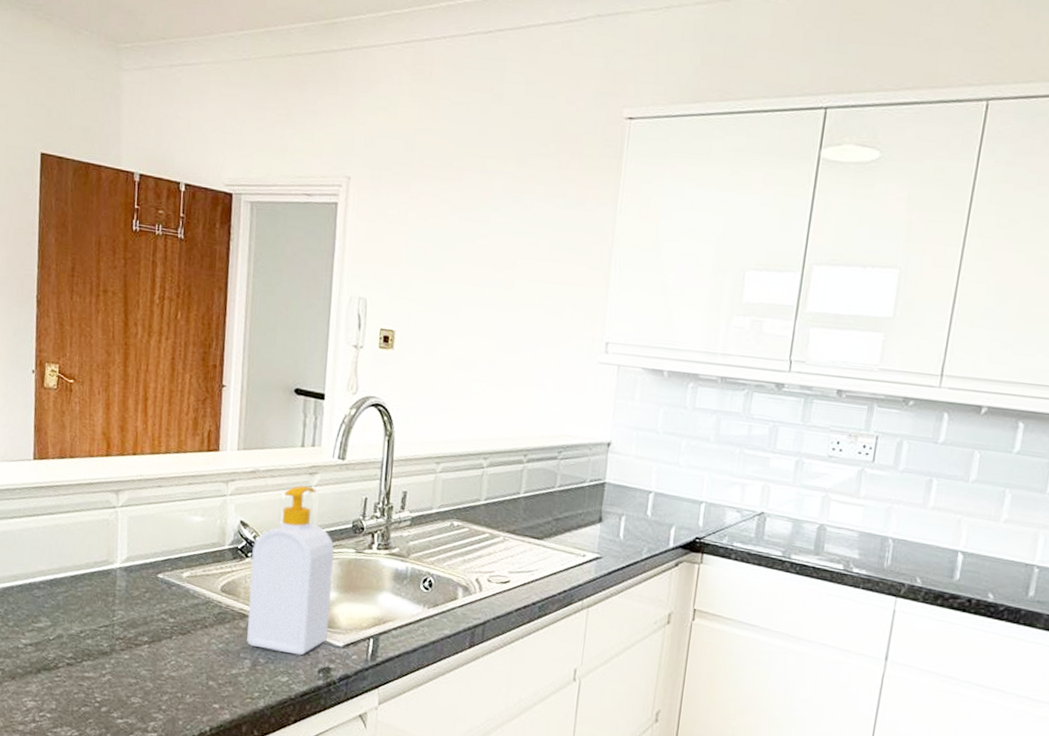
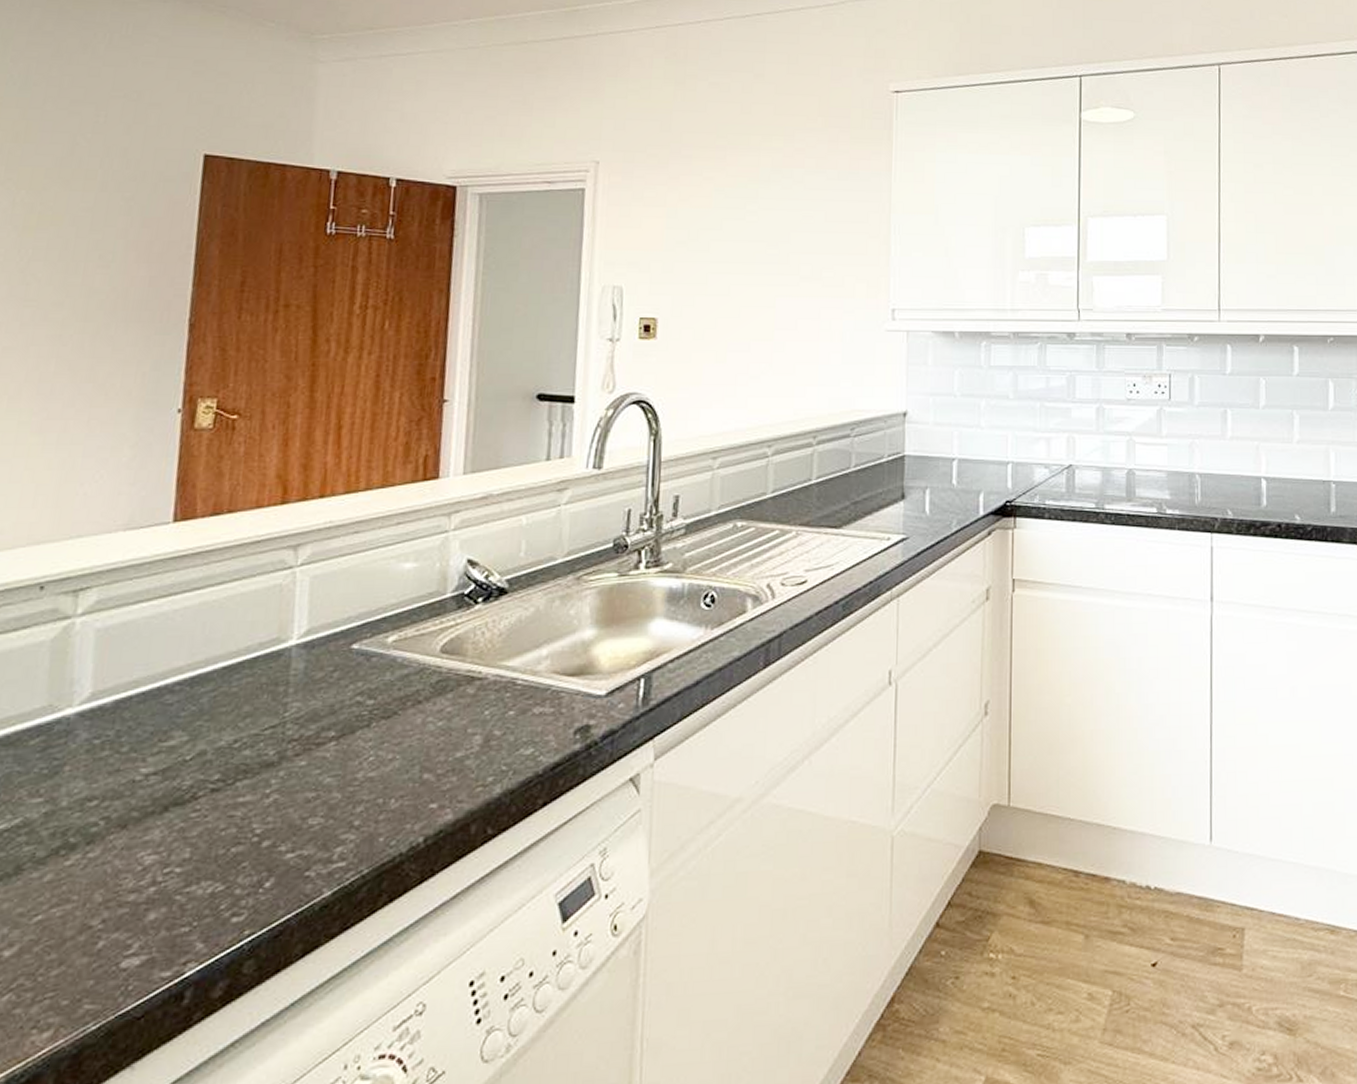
soap bottle: present [247,486,335,656] -> none [476,506,592,718]

